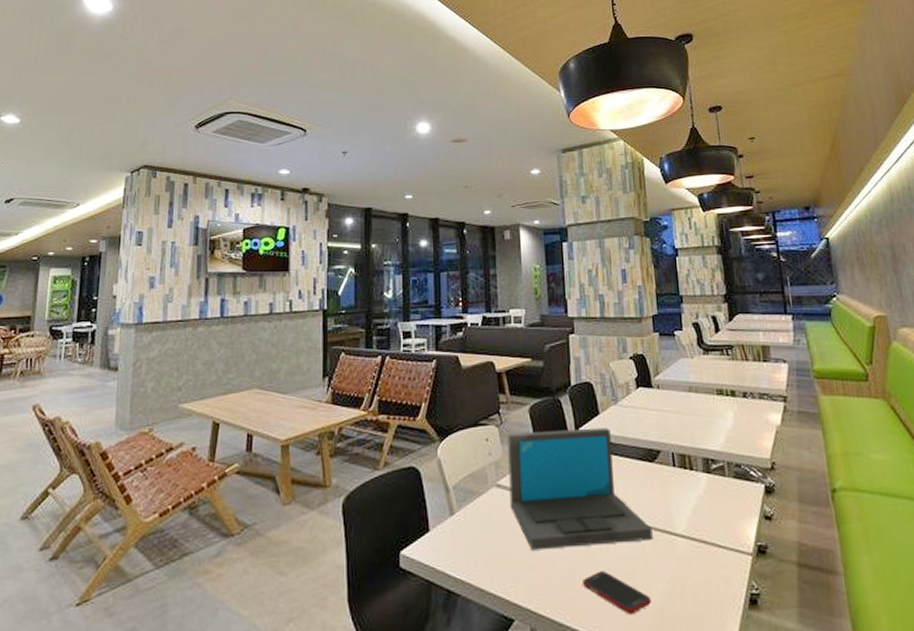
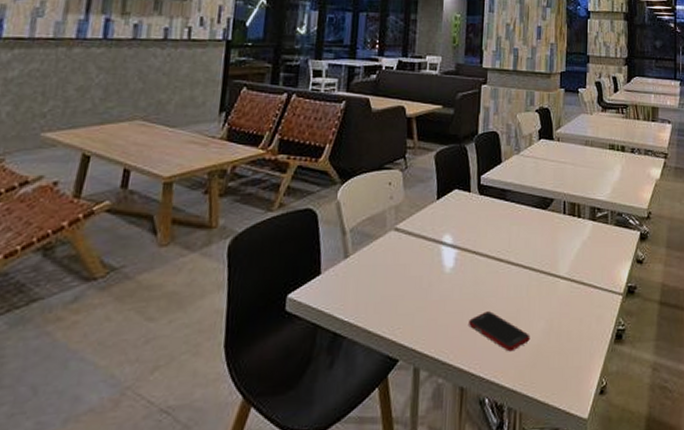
laptop: present [507,427,653,550] -> none [406,175,538,292]

